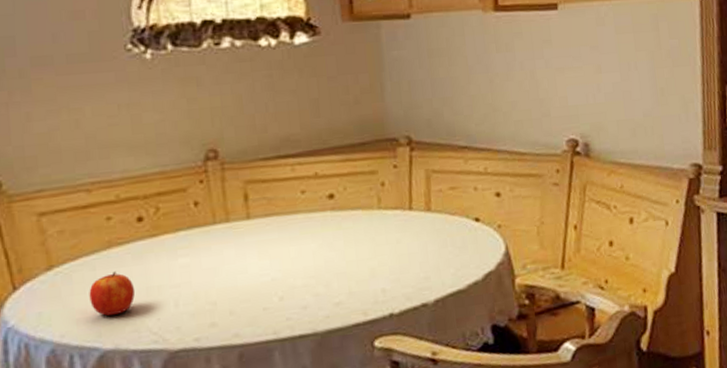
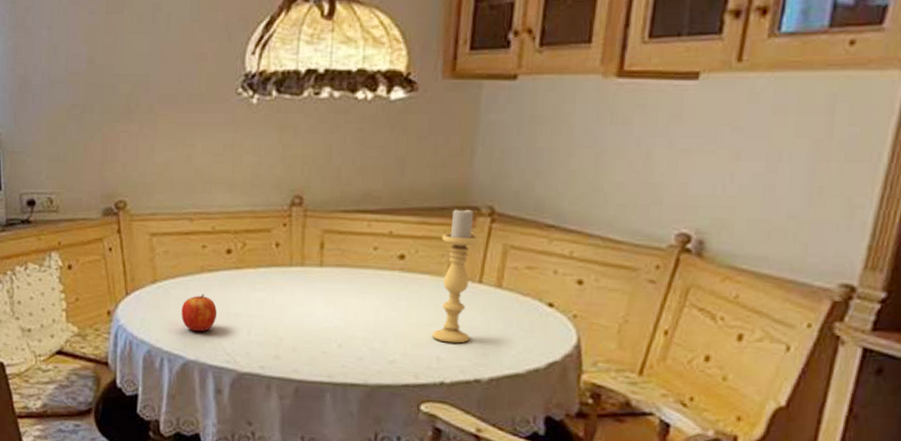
candle holder: none [367,139,410,274] -> present [431,206,480,344]

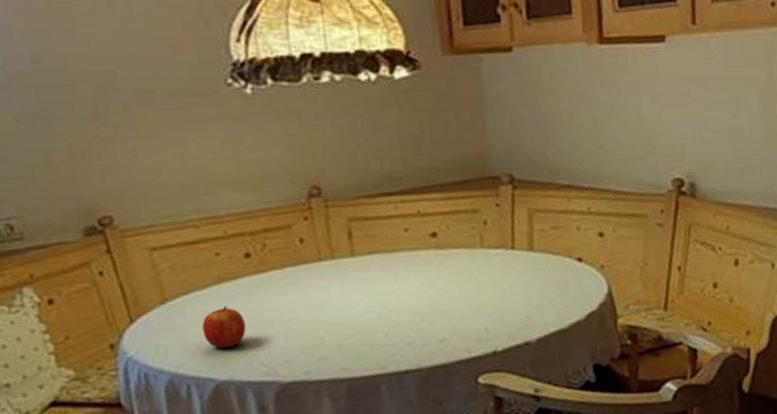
candle holder: present [431,206,480,344] -> none [469,177,513,312]

